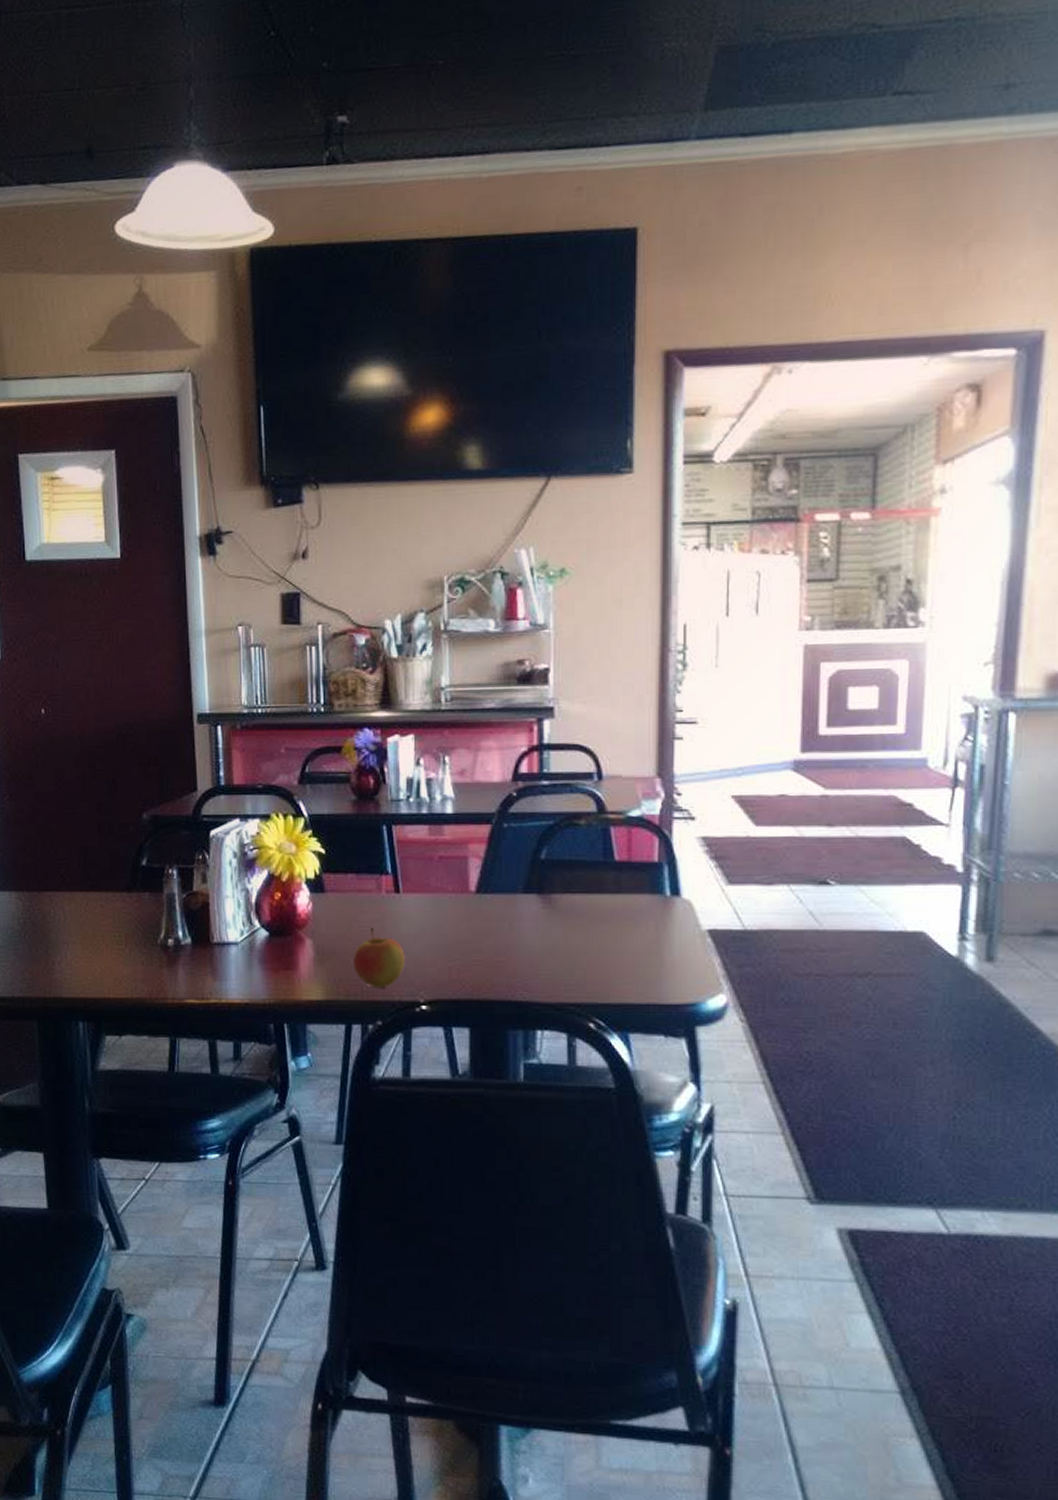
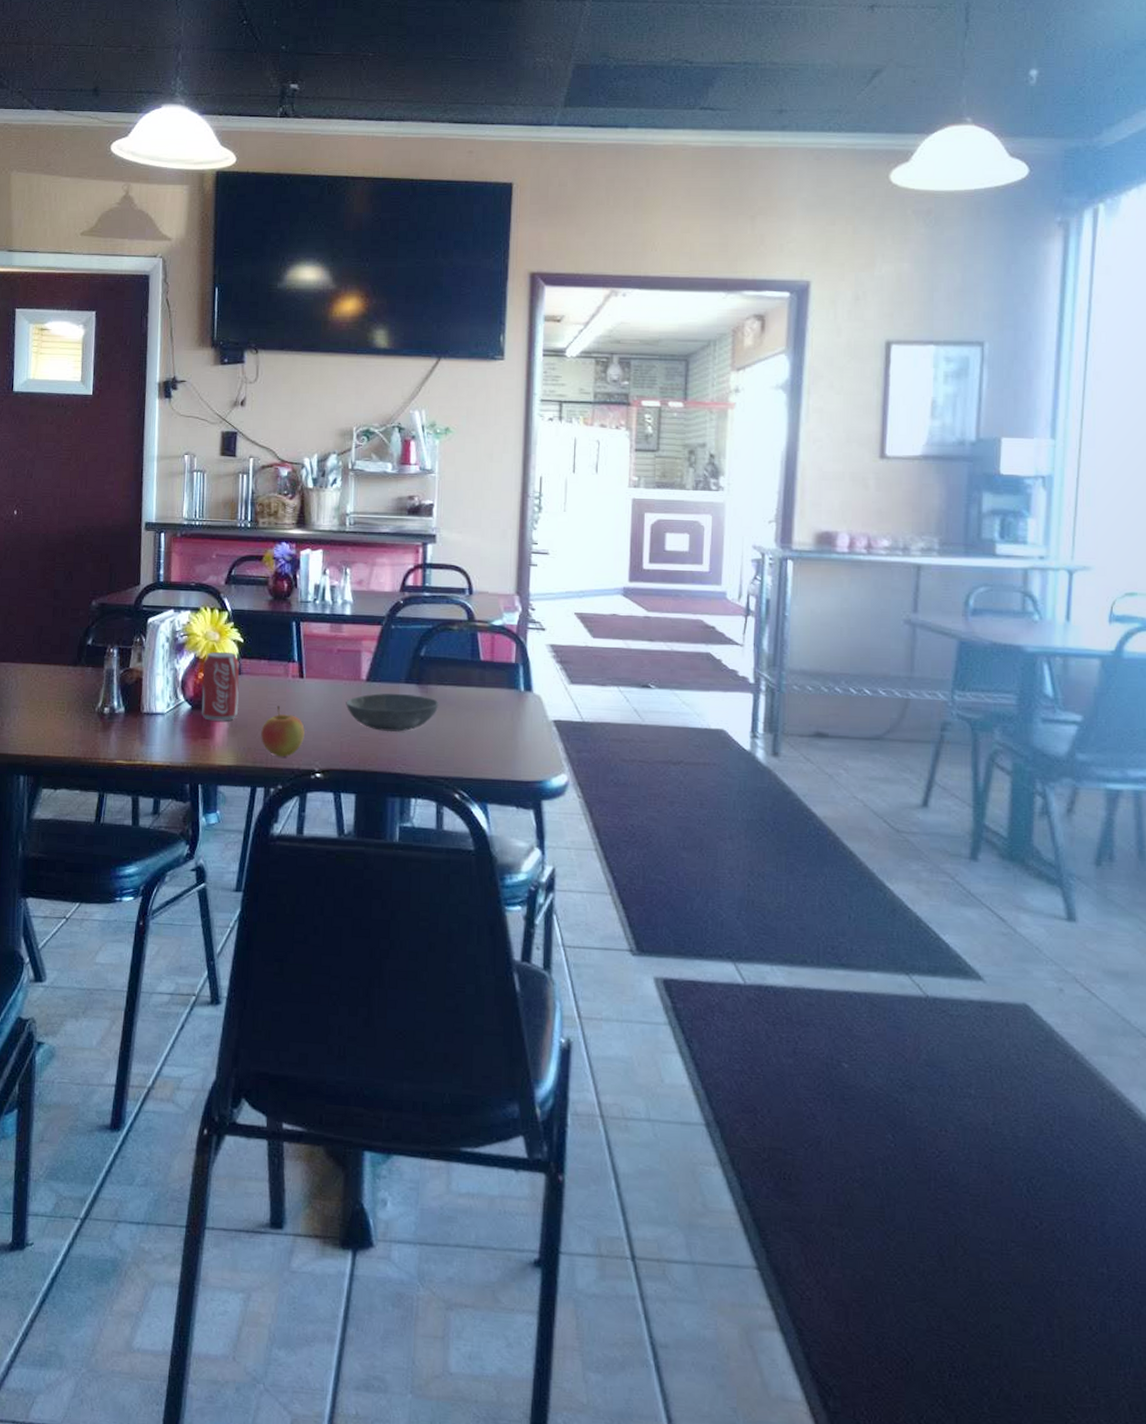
beverage can: none [279,866,324,949] -> present [201,651,240,721]
bowl: none [452,906,566,953] -> present [346,693,439,732]

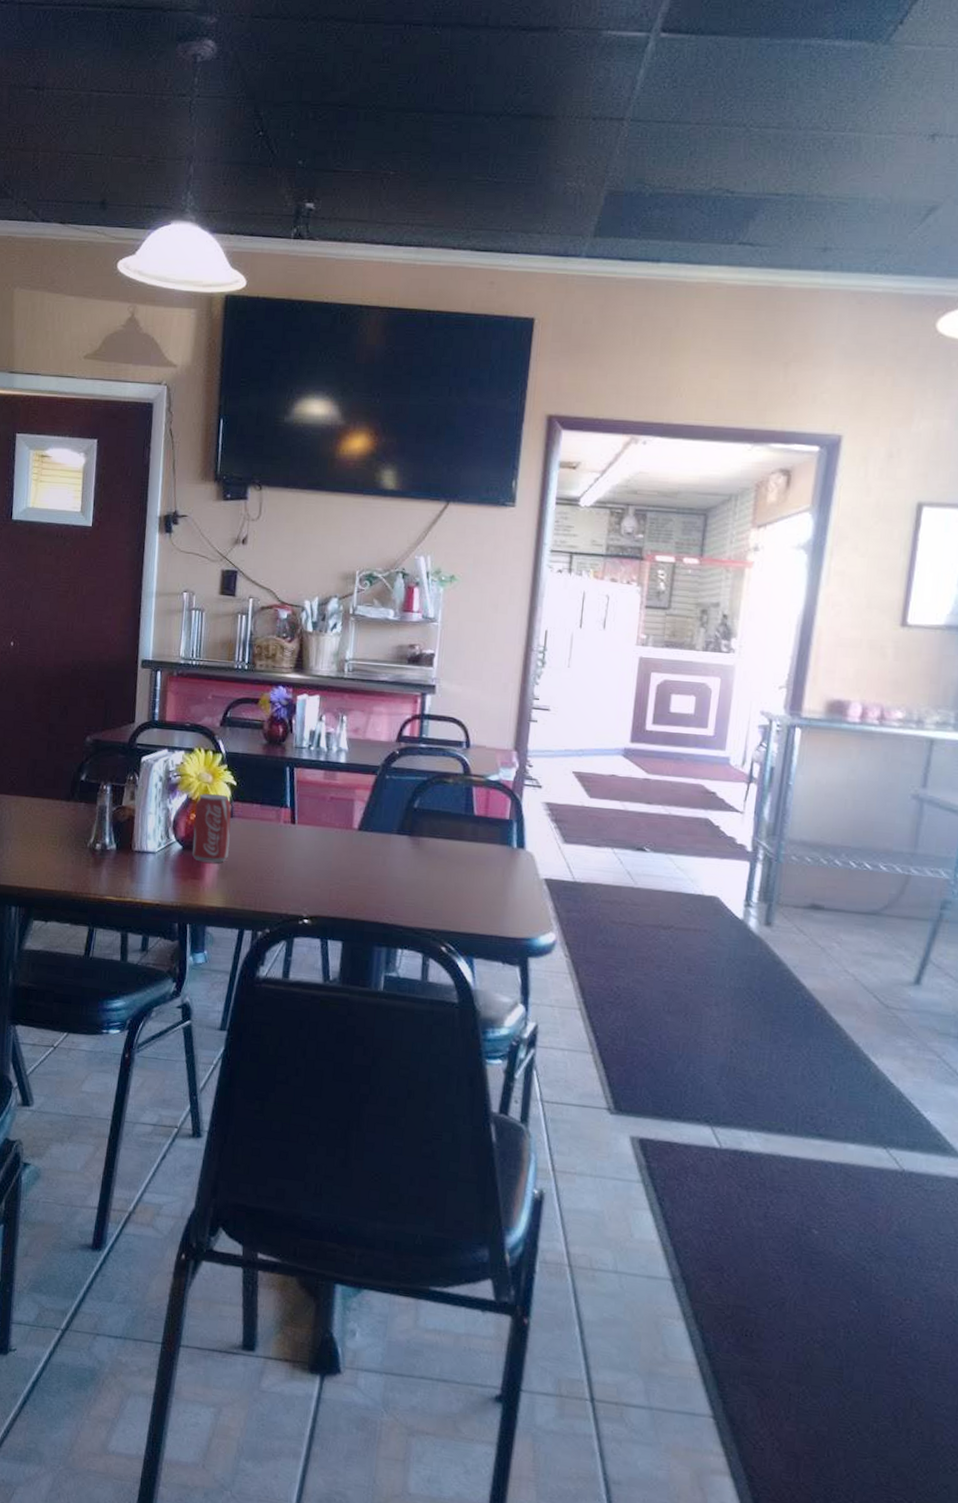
apple: present [261,706,305,757] -> none [250,850,295,901]
bowl: present [346,693,439,732] -> none [336,843,431,883]

